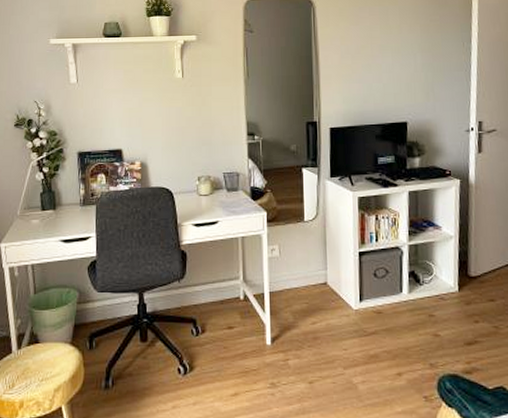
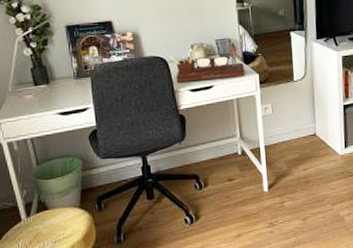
desk organizer: none [175,175,252,216] -> present [169,41,245,83]

